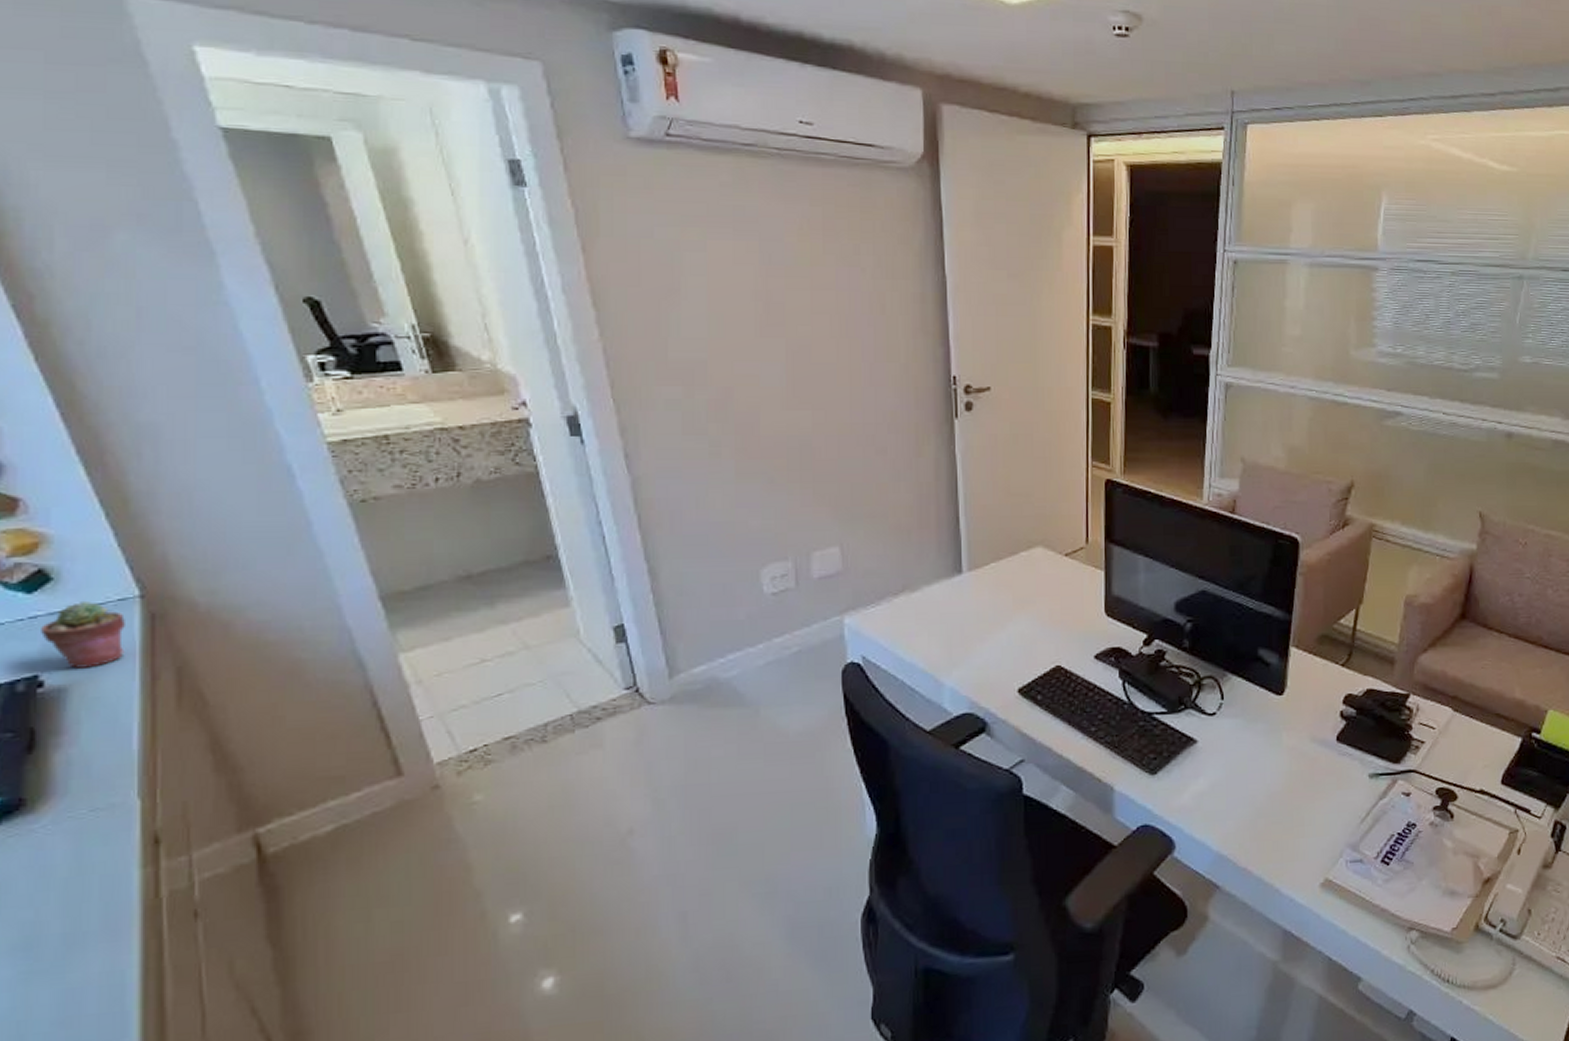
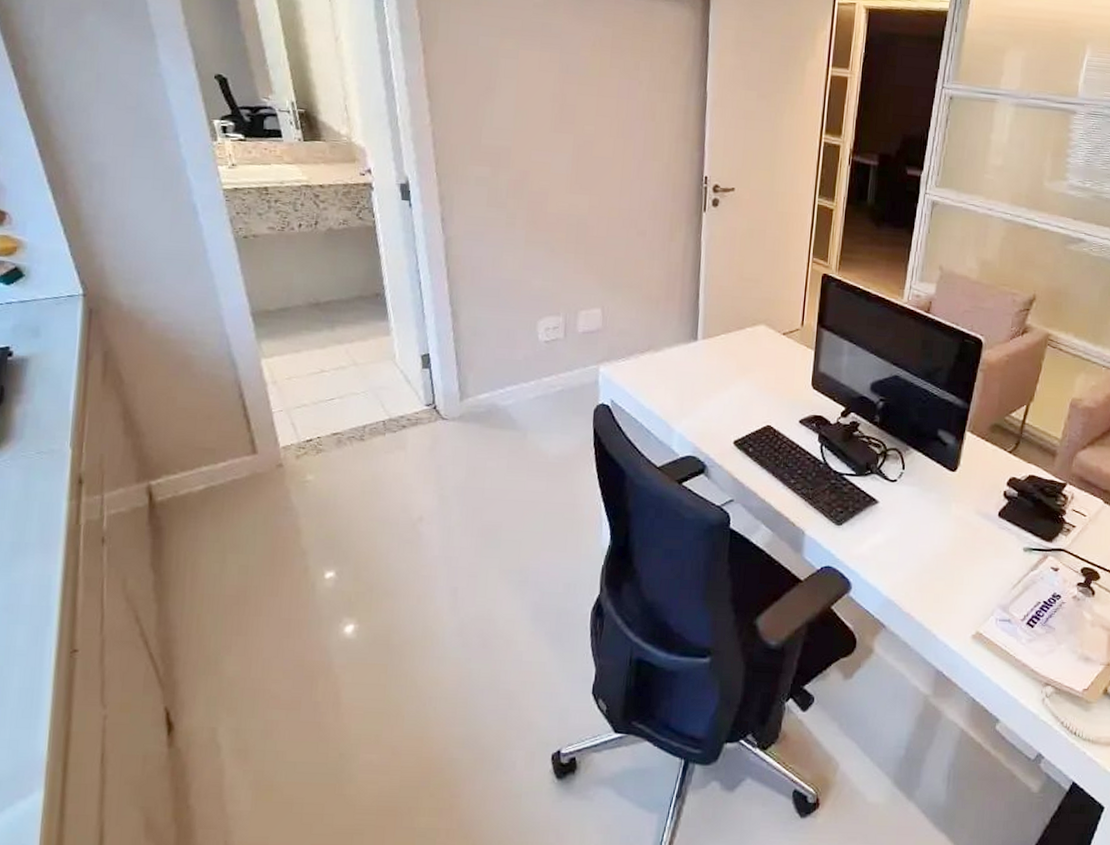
potted succulent: present [41,602,125,669] -> none [13,295,71,346]

